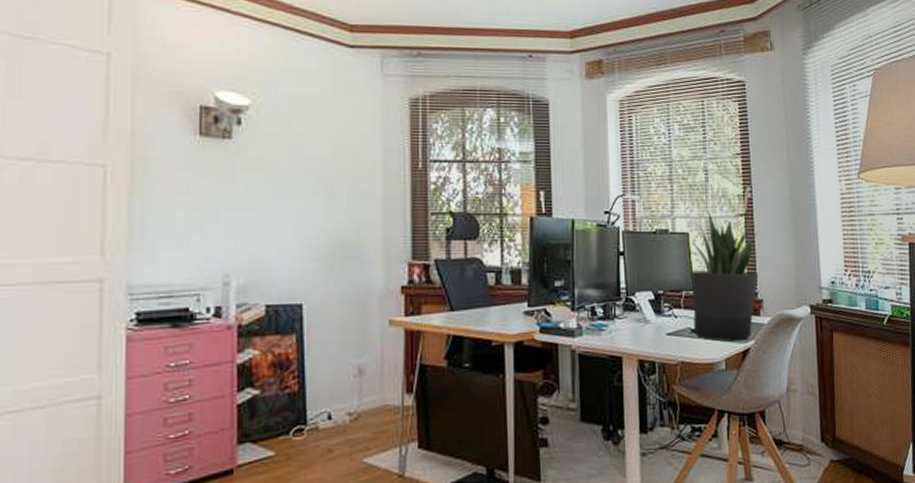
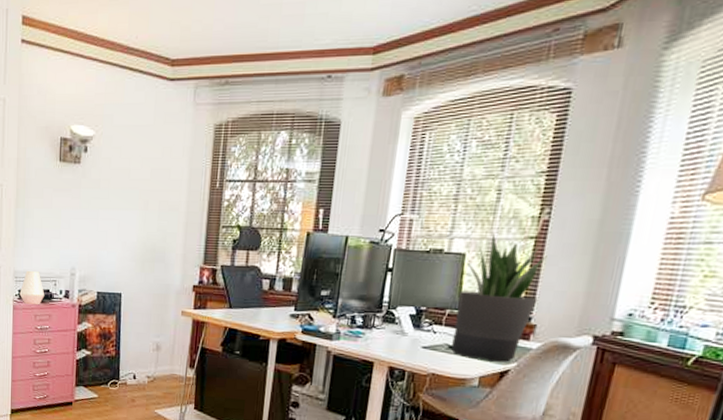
vase: none [138,284,182,333] -> present [19,271,45,305]

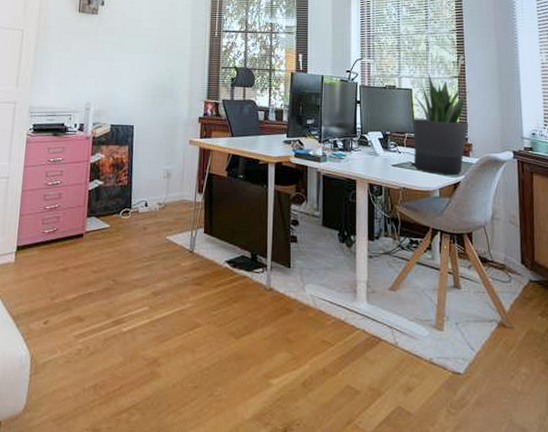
vase: present [19,271,45,305] -> none [34,107,60,139]

